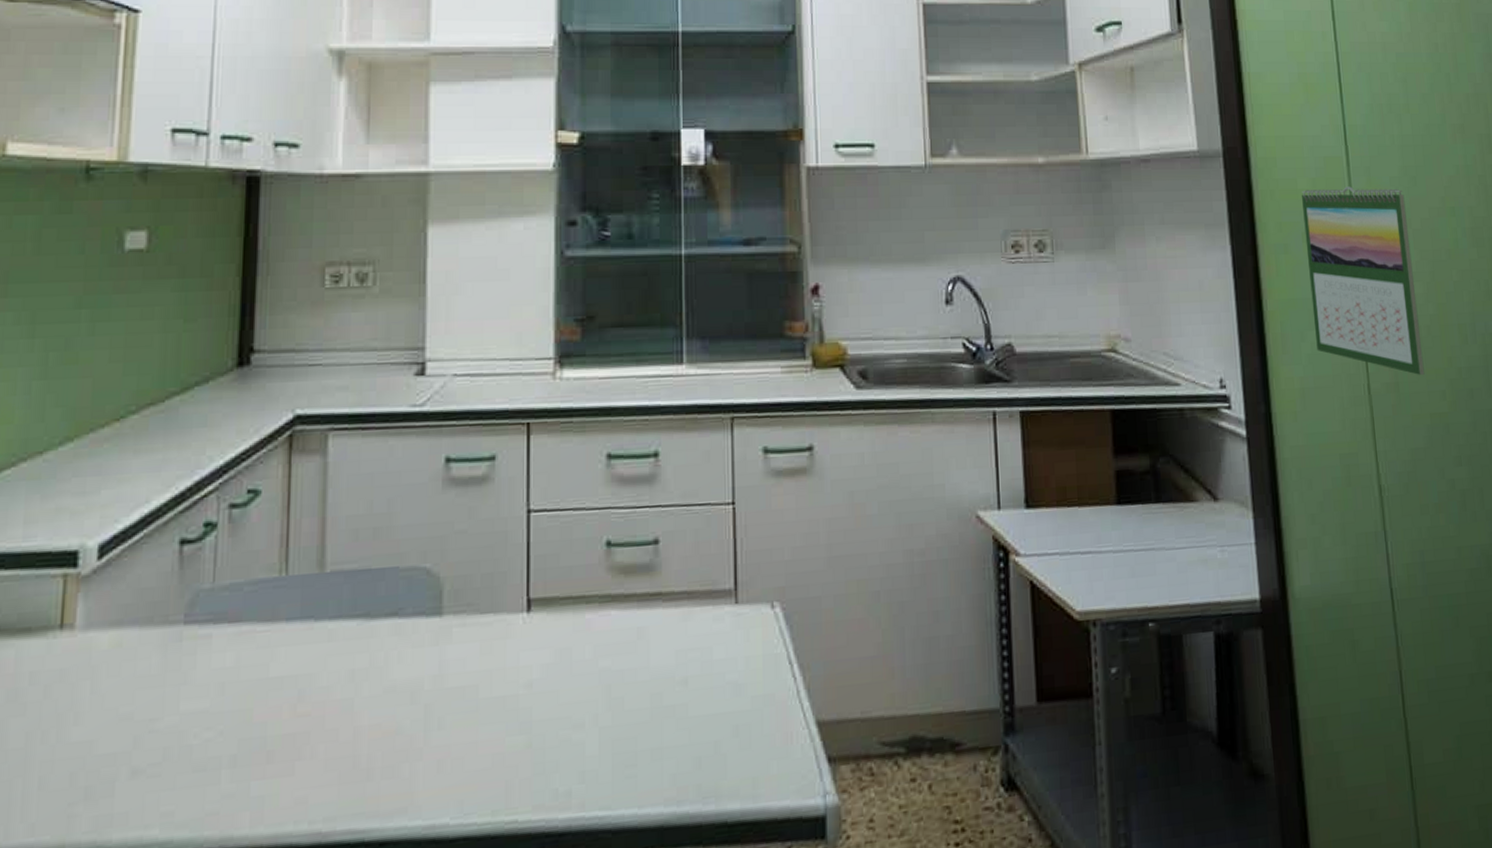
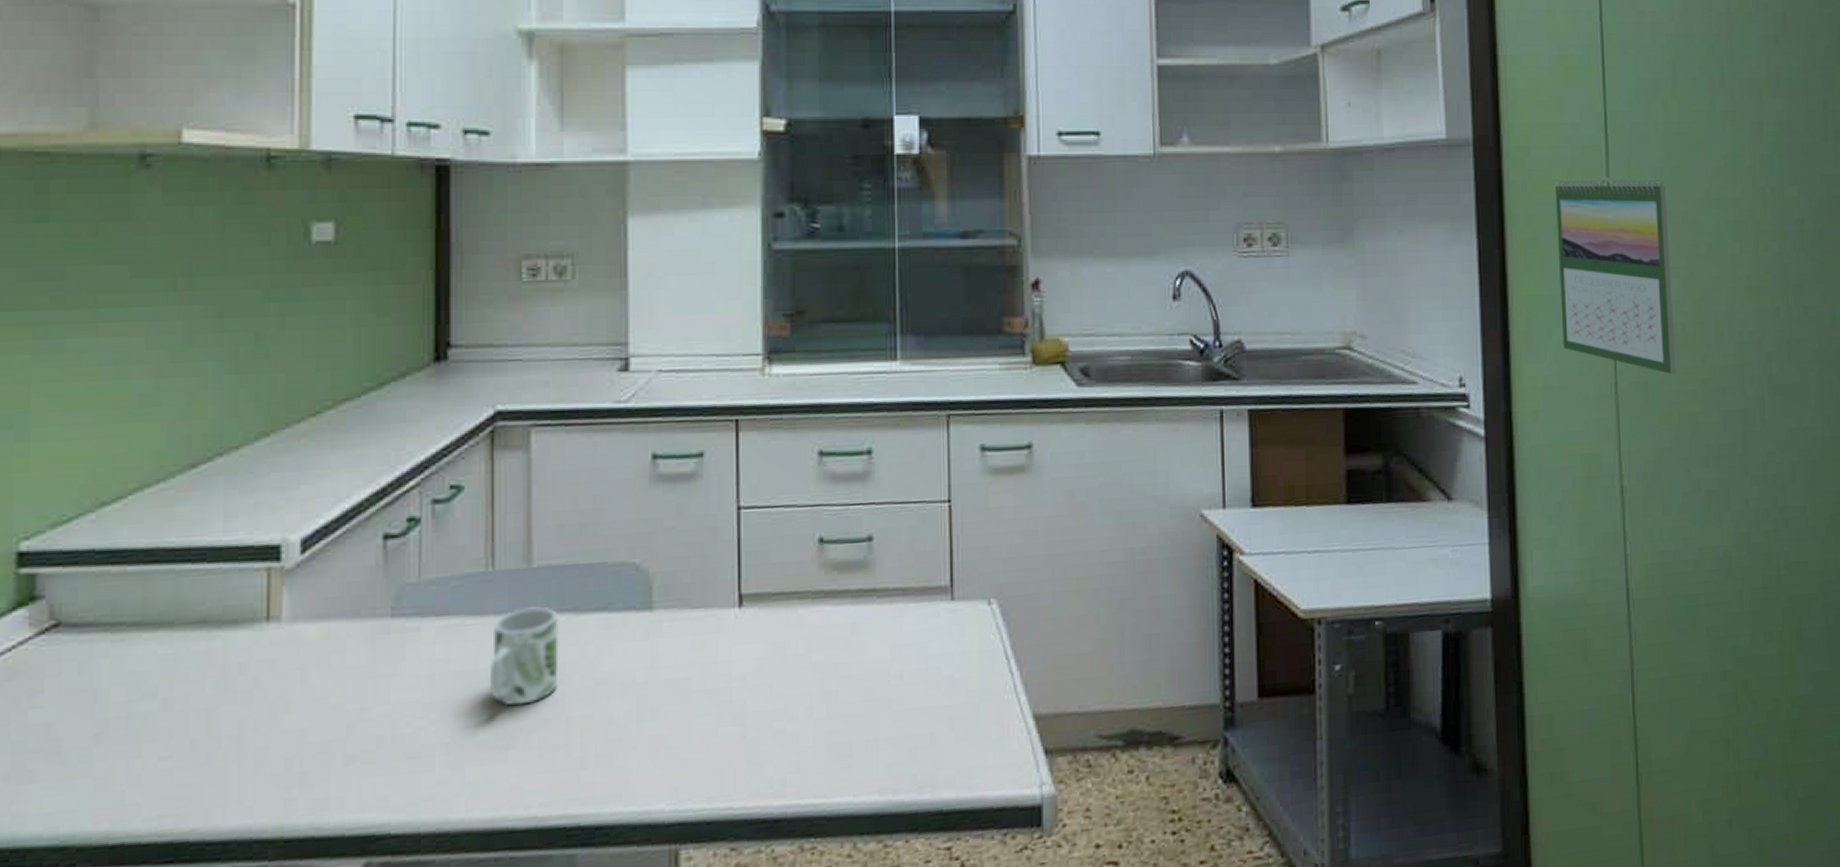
mug: none [279,612,349,716] -> present [490,606,559,706]

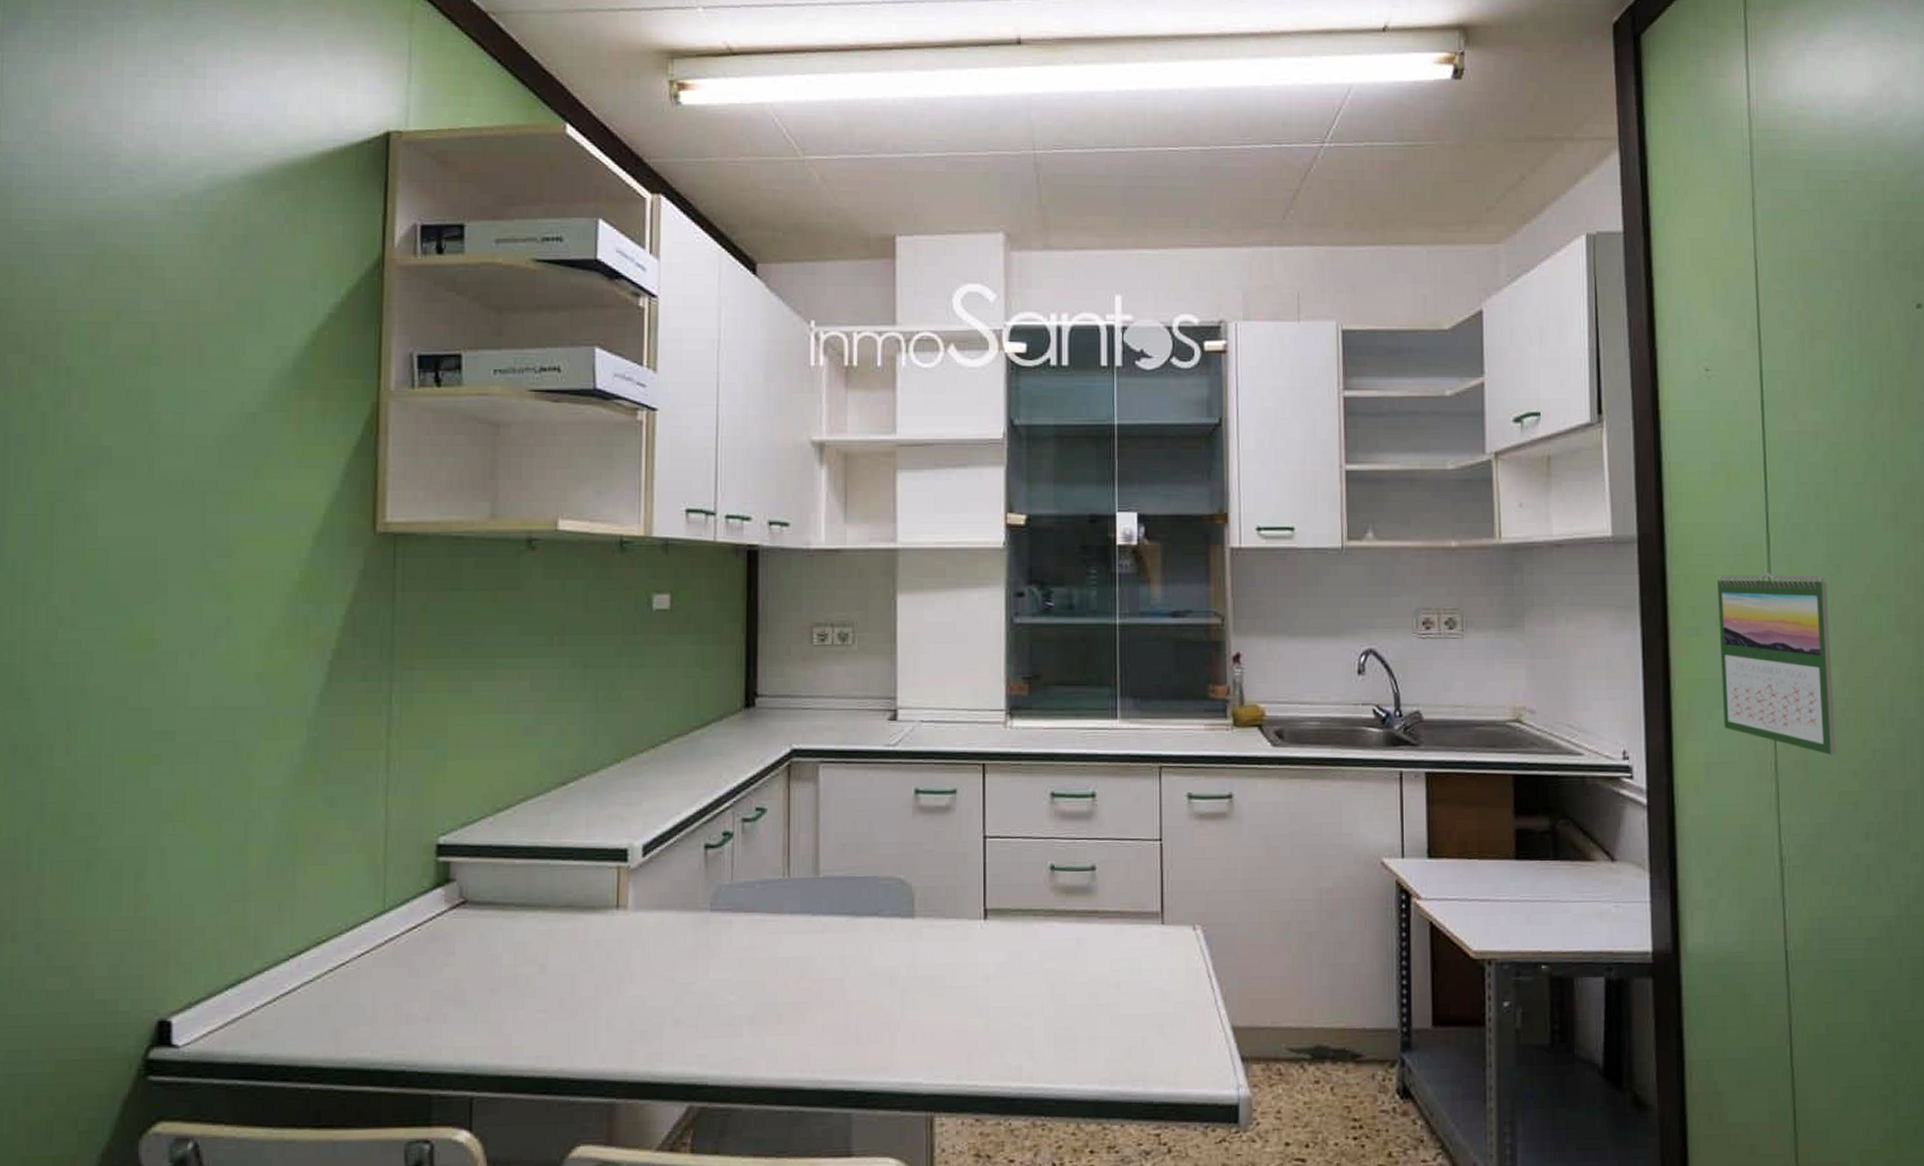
mug: present [490,606,559,706] -> none [786,909,839,989]

